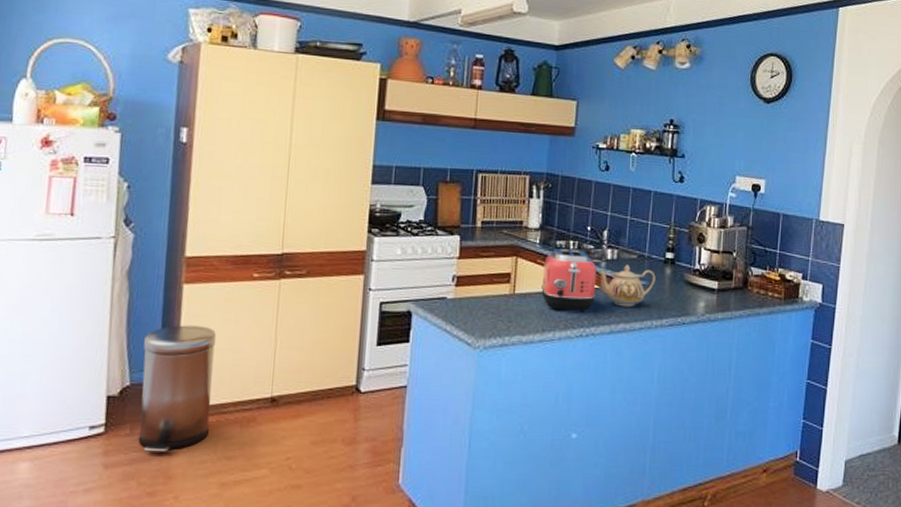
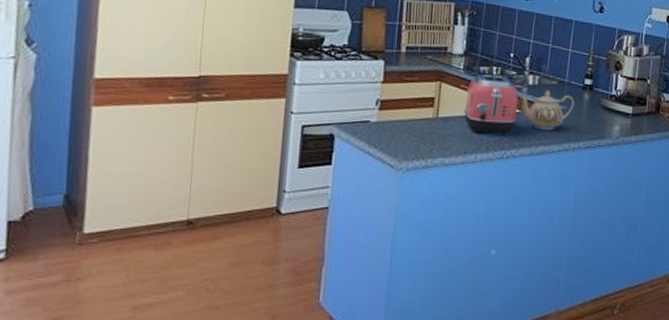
pedal bin: present [138,325,217,452] -> none [43,148,129,277]

